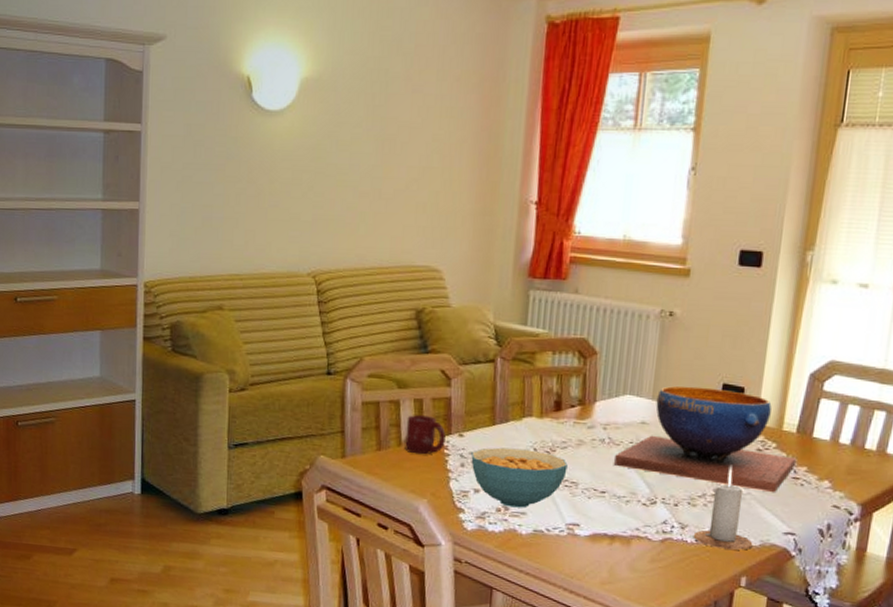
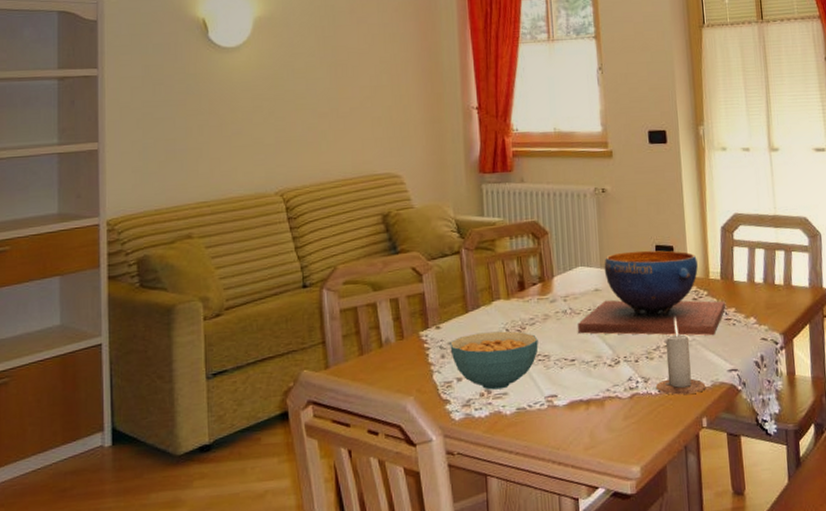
cup: present [405,415,446,455] -> none [385,313,424,353]

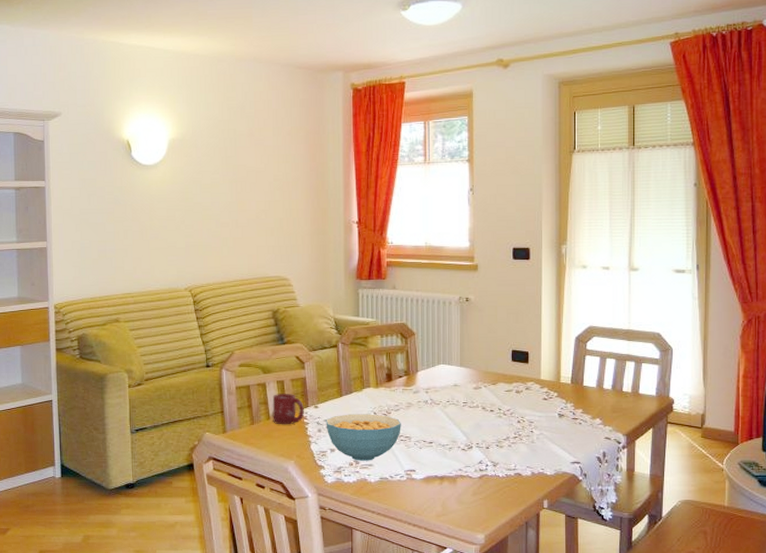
cup: none [385,313,424,353] -> present [272,394,304,425]
decorative bowl: present [577,250,725,336] -> none [436,354,573,432]
candle: present [655,316,706,395] -> none [503,412,549,479]

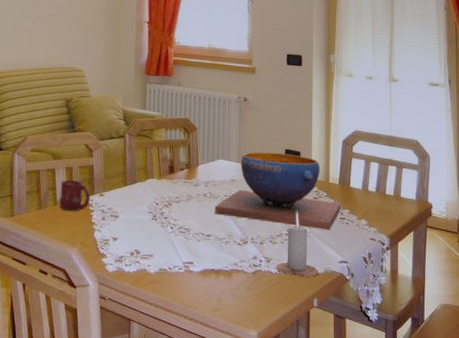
cereal bowl: present [326,414,401,461] -> none [110,203,181,252]
decorative bowl: none [436,354,573,432] -> present [214,151,341,231]
candle: none [503,412,549,479] -> present [276,210,319,277]

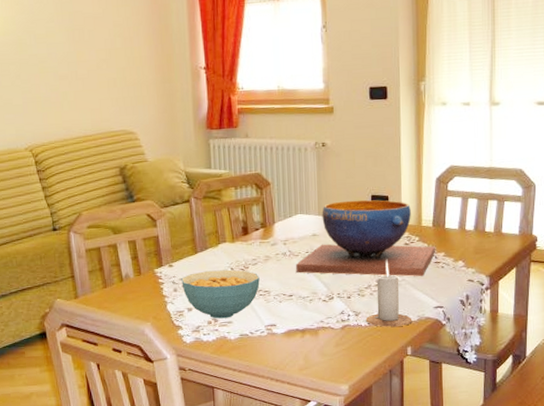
cup: present [59,180,90,212] -> none [124,253,159,287]
cereal bowl: none [110,203,181,252] -> present [181,269,260,319]

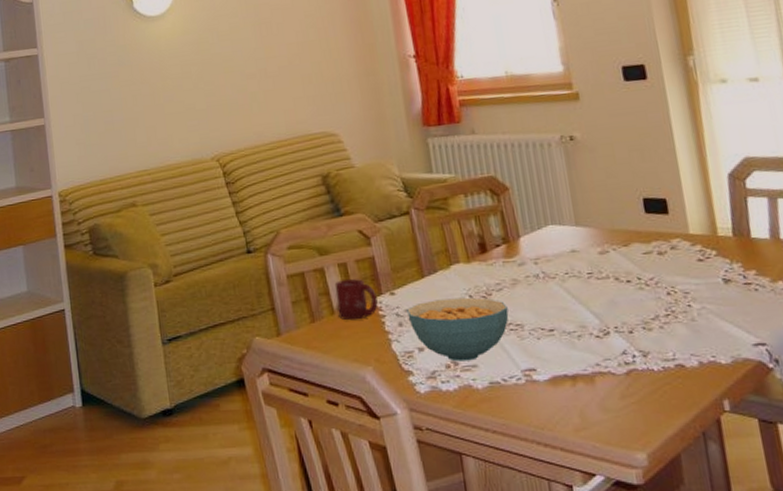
cup: none [124,253,159,287] -> present [334,279,378,321]
decorative bowl: present [295,199,435,277] -> none [553,204,743,304]
candle: present [365,259,412,327] -> none [658,280,725,372]

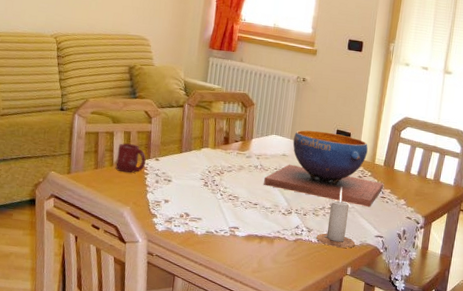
cereal bowl: present [407,297,509,362] -> none [163,169,232,215]
decorative bowl: none [553,204,743,304] -> present [263,130,383,208]
candle: none [658,280,725,372] -> present [316,187,356,248]

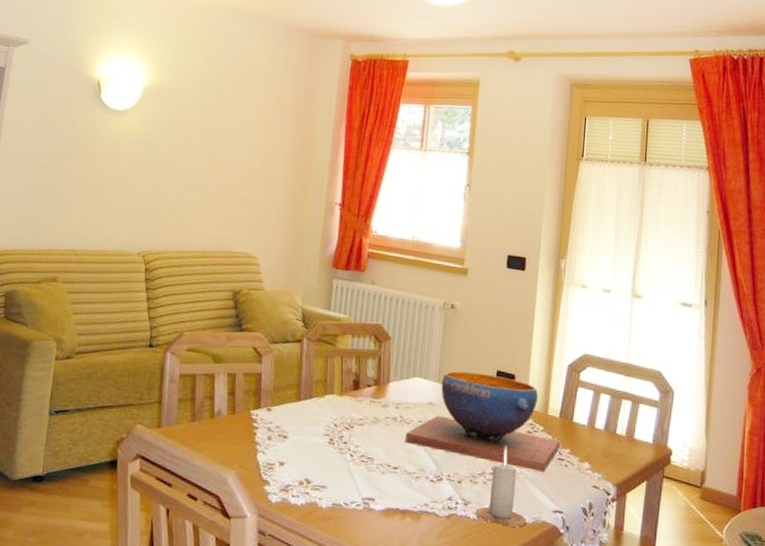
cup: present [115,143,146,173] -> none [217,388,255,427]

